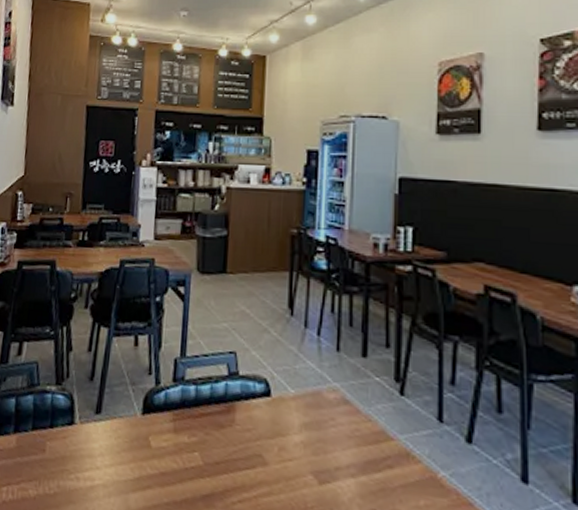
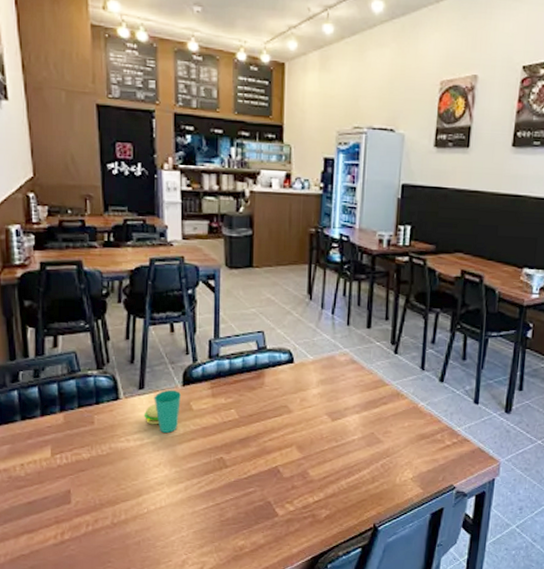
cup: none [97,418,141,475] -> present [143,389,182,433]

